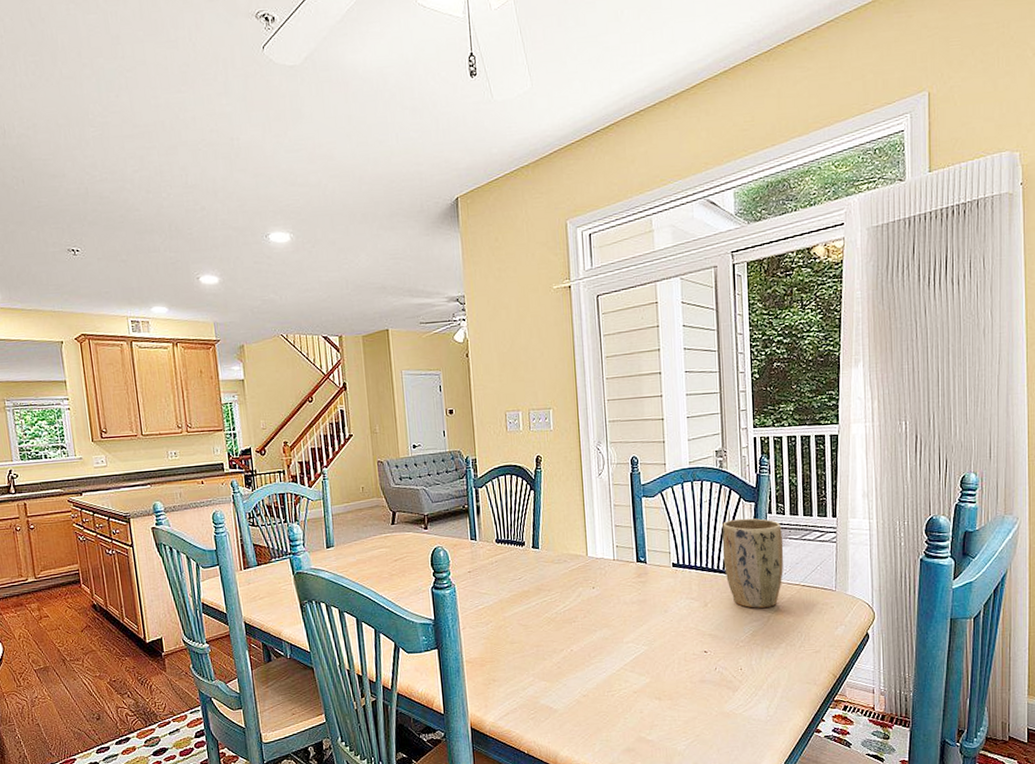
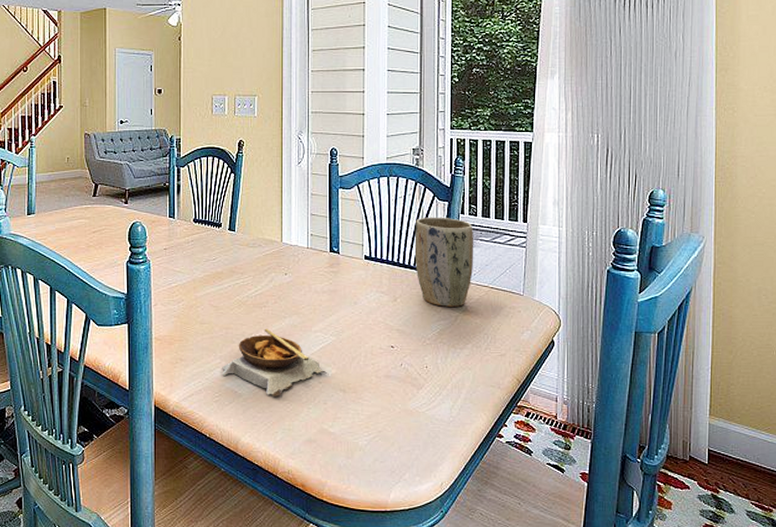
soup bowl: none [535,643,644,709] -> present [222,328,329,396]

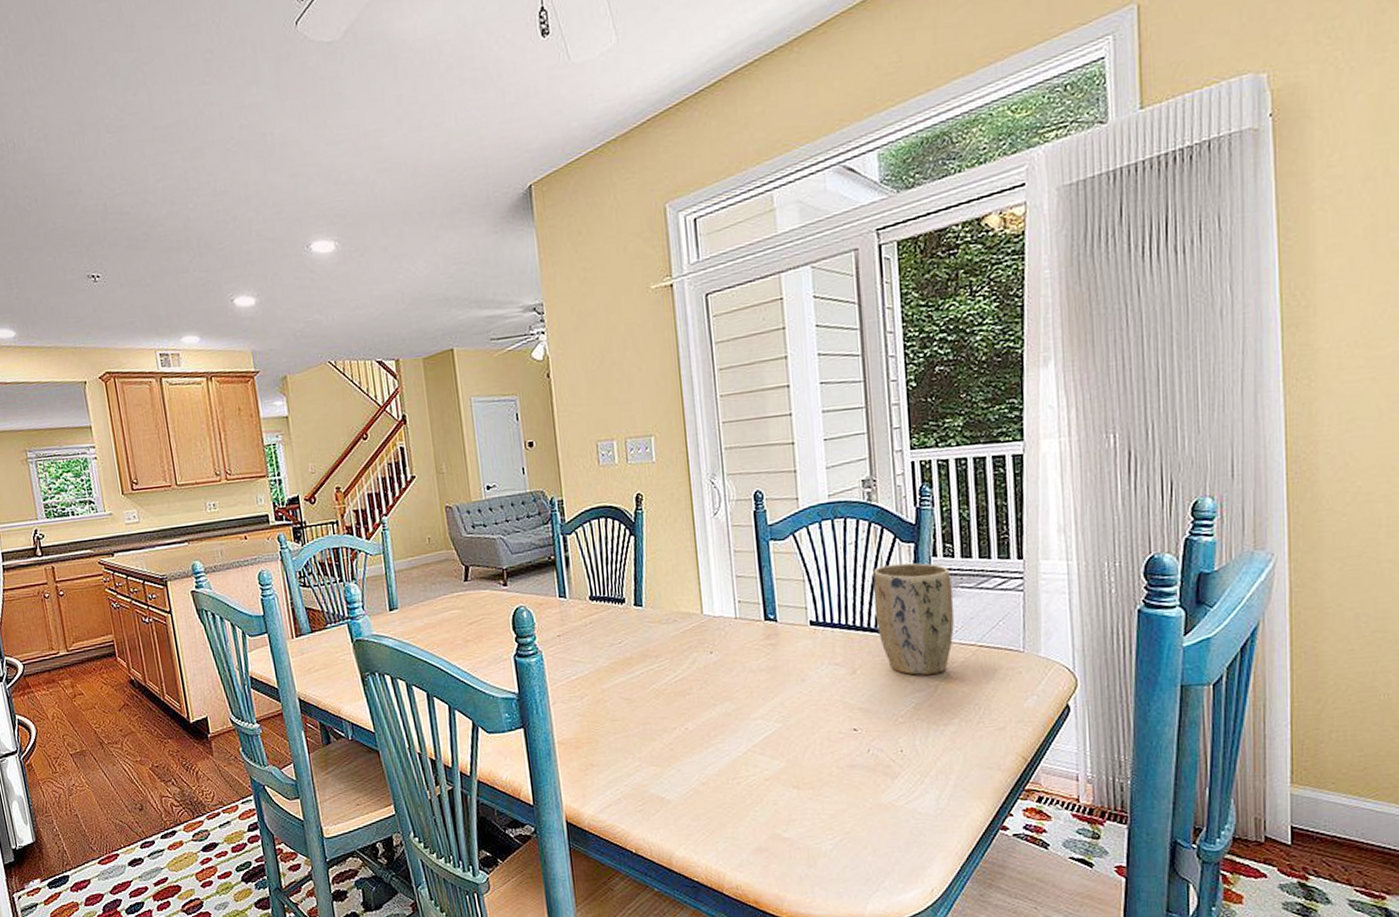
soup bowl: present [222,328,329,396] -> none [643,720,777,800]

